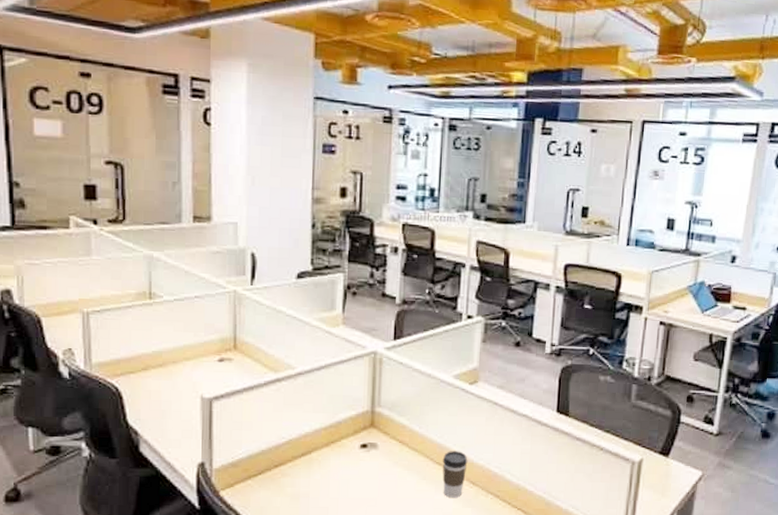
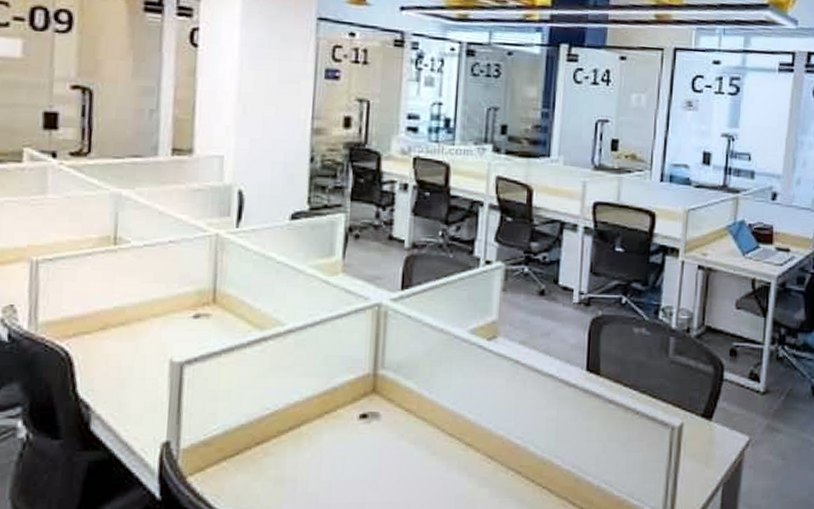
coffee cup: present [442,451,468,498] -> none [455,419,485,476]

